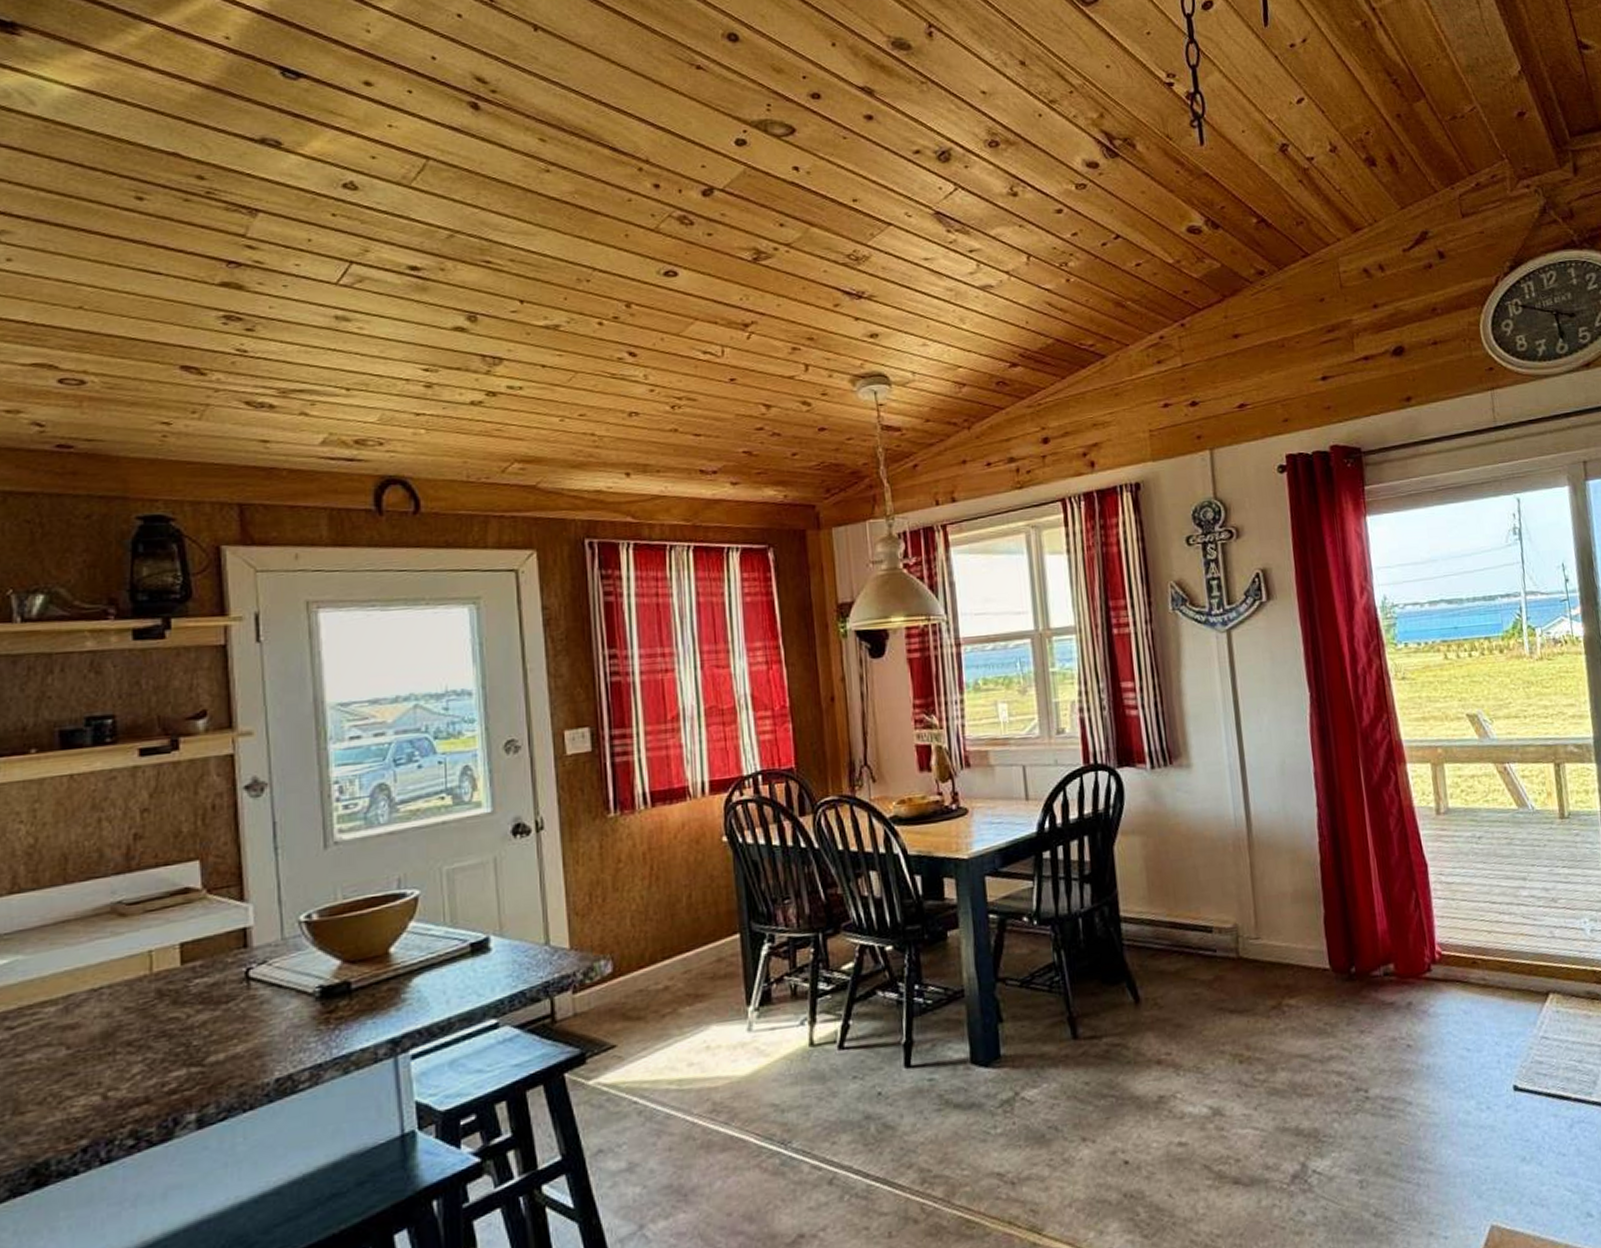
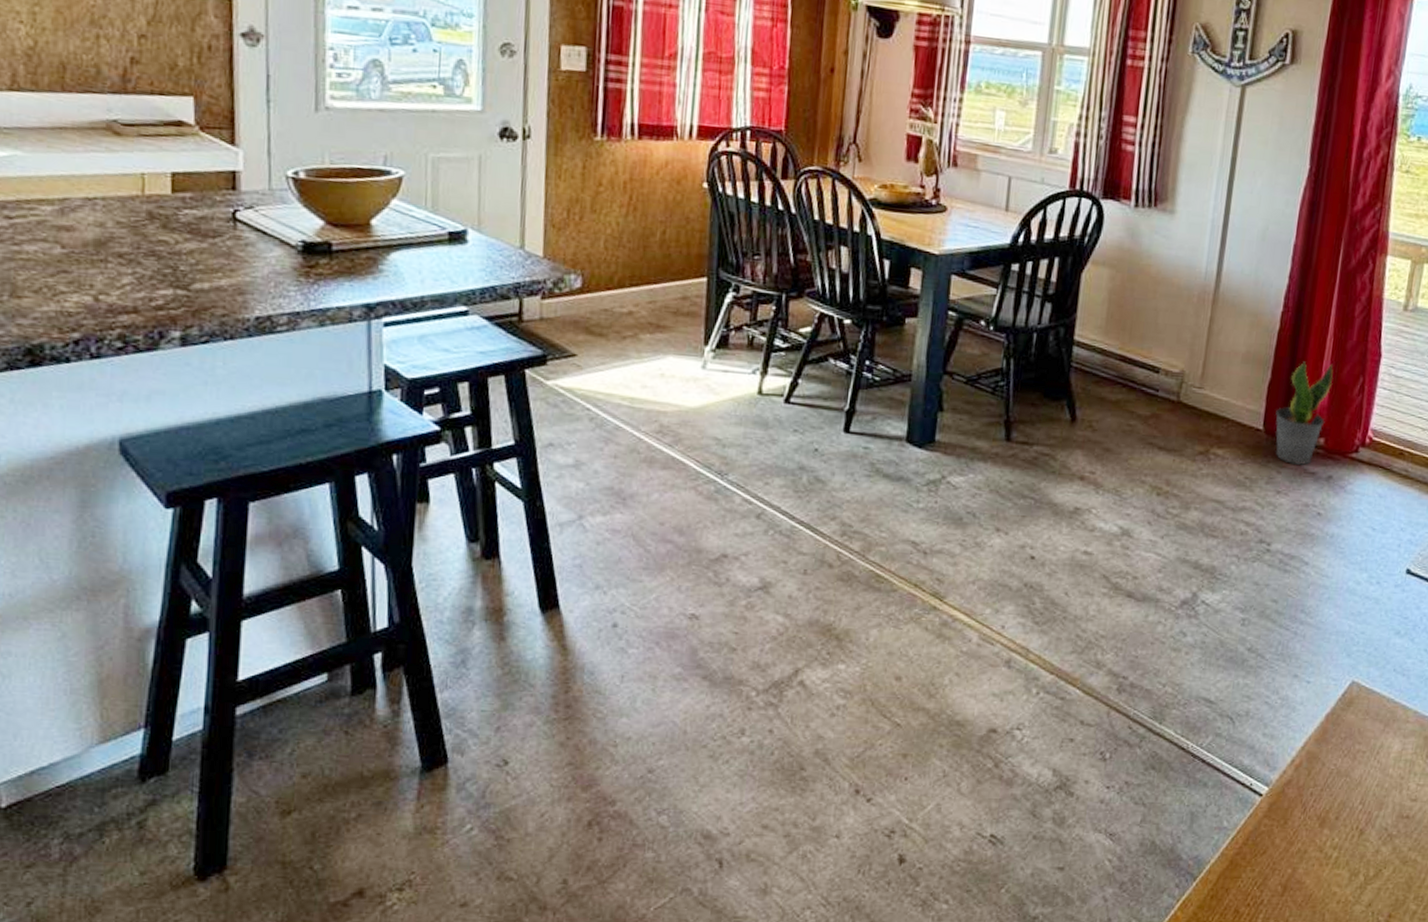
potted plant: none [1338,885,1390,999] -> present [1275,361,1334,466]

